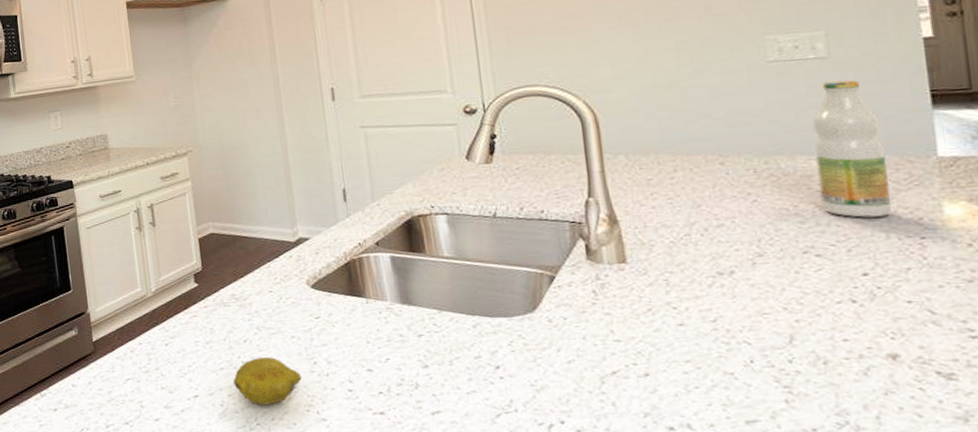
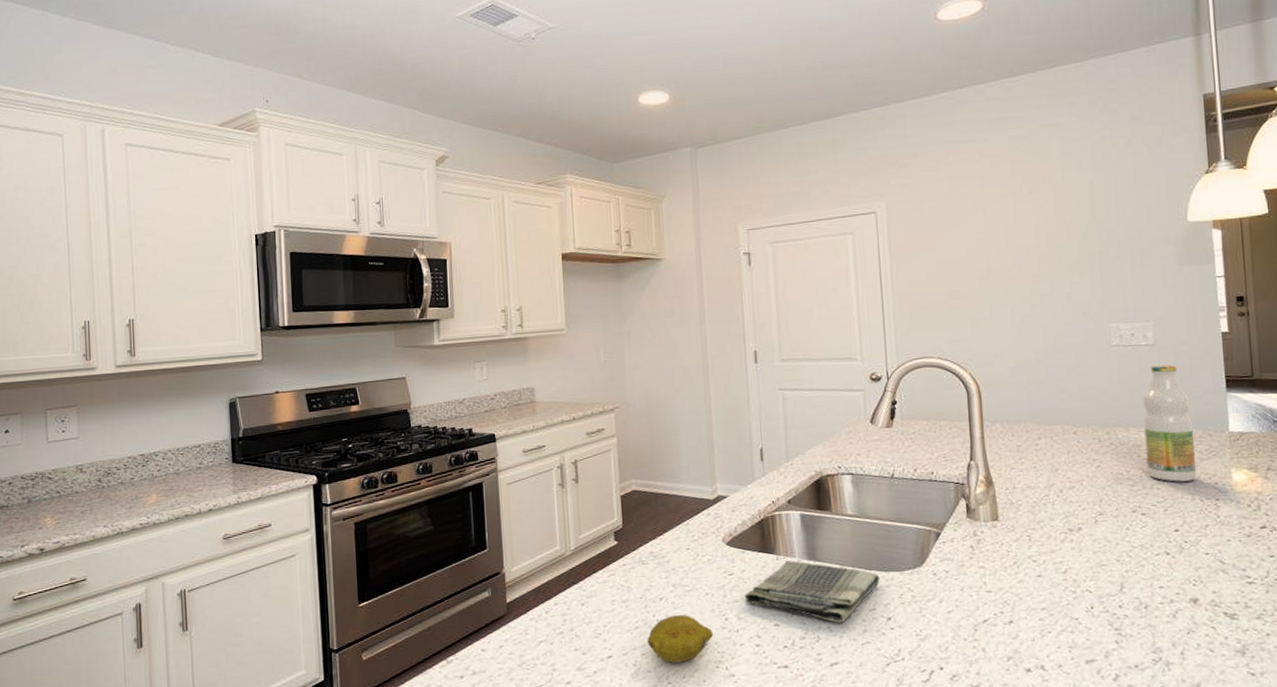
dish towel: none [332,304,485,370] -> present [744,561,880,623]

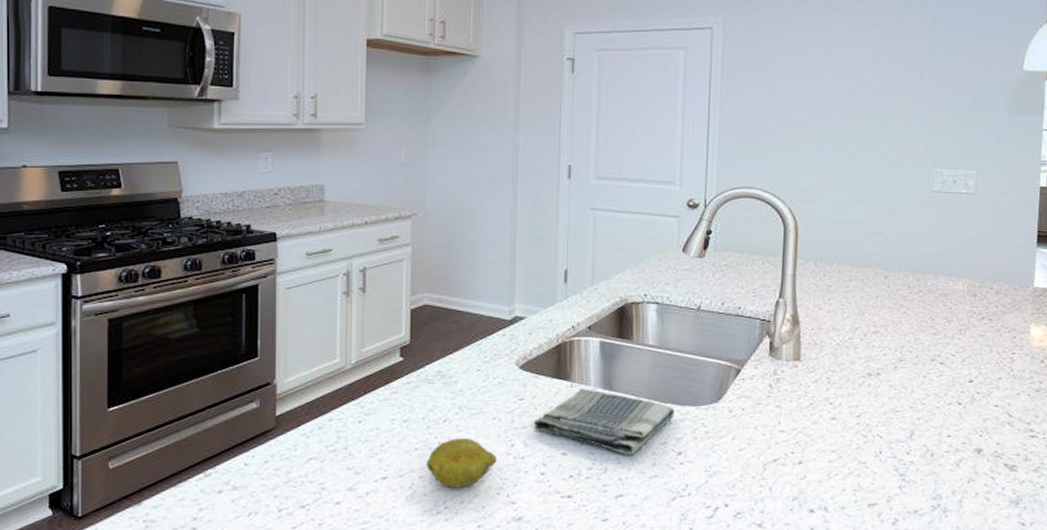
bottle: present [1143,364,1197,482] -> none [951,215,1001,334]

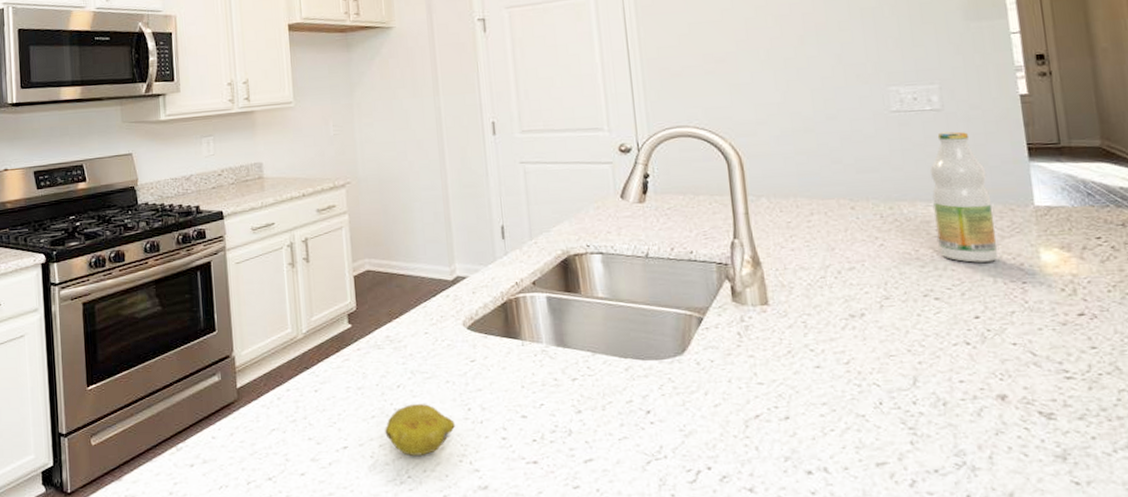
dish towel: present [533,389,675,454] -> none [487,347,637,415]
bottle: none [951,215,1001,334] -> present [930,131,998,263]

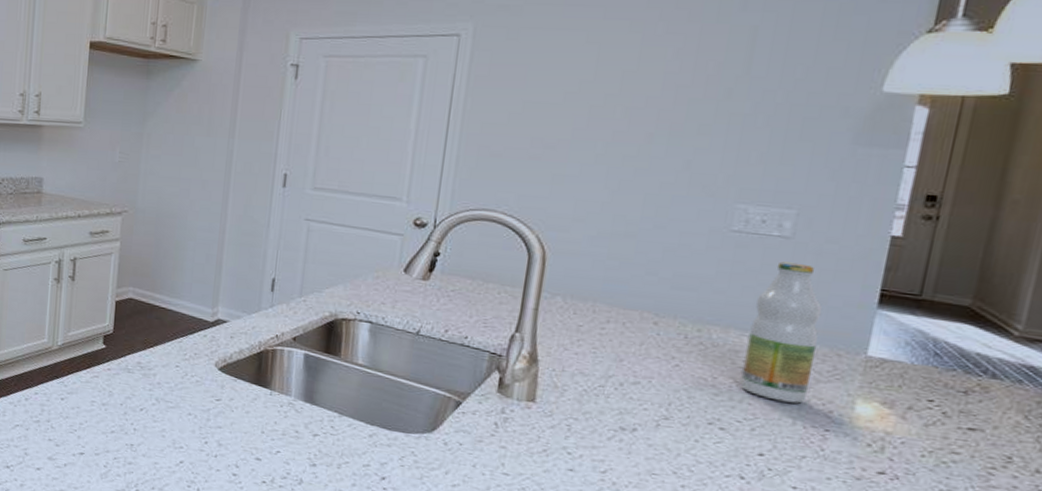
fruit: present [385,404,455,456] -> none [121,427,190,475]

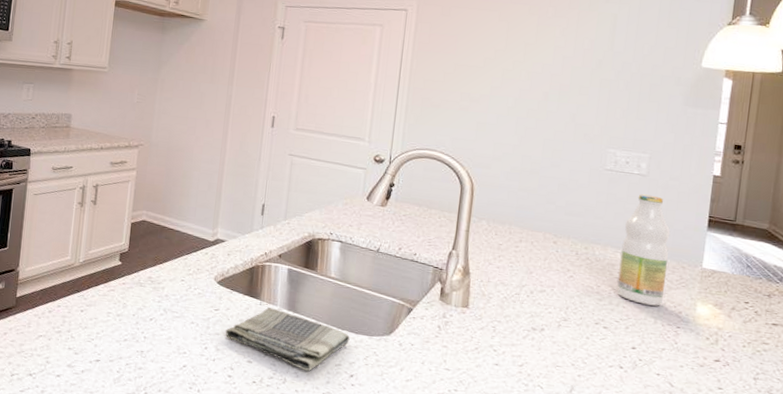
dish towel: none [228,398,382,471] -> present [225,307,350,371]

